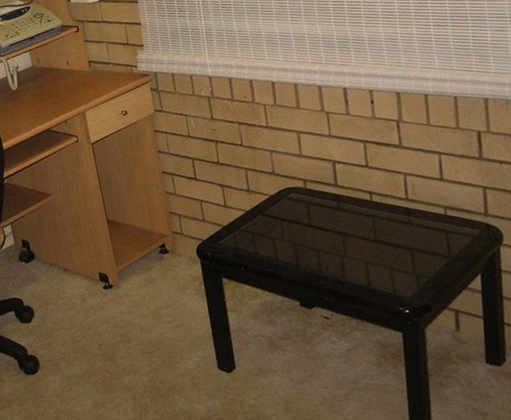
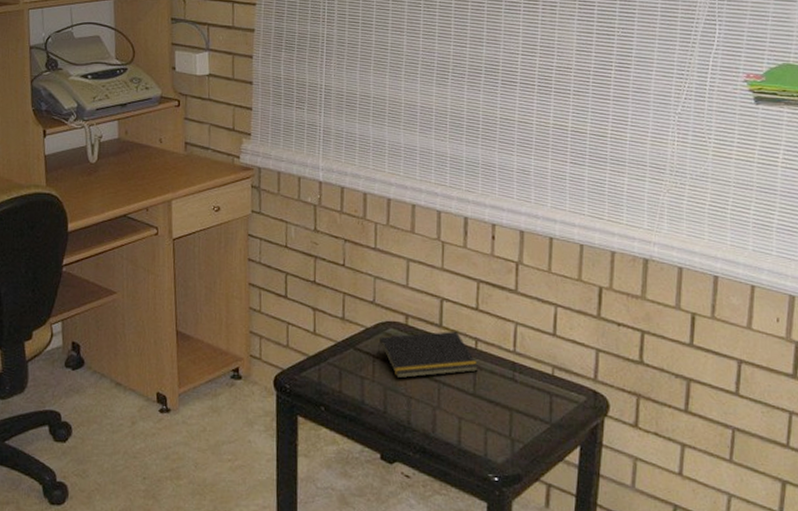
notepad: none [283,188,376,236] -> present [377,331,478,379]

